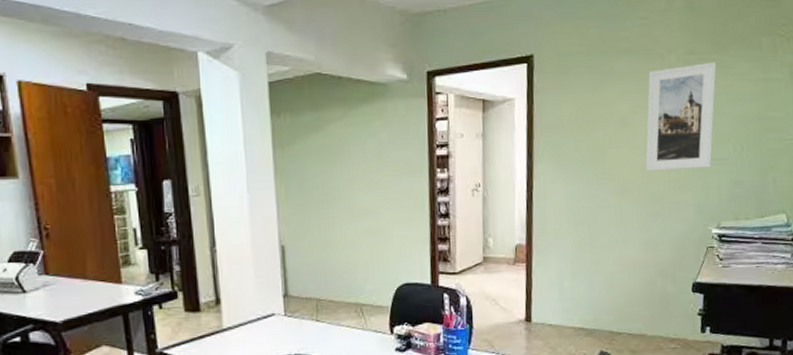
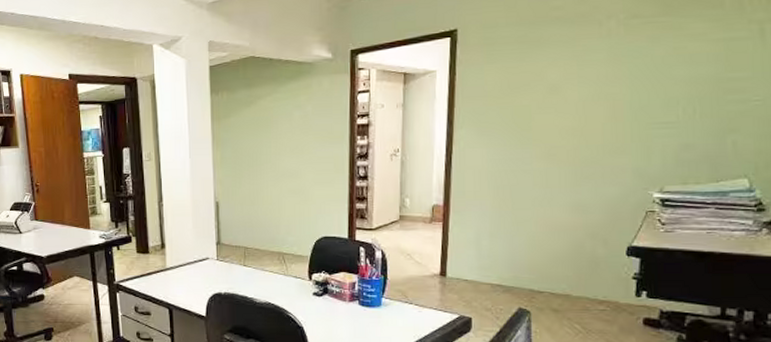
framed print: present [645,62,717,171] -> none [576,24,666,136]

